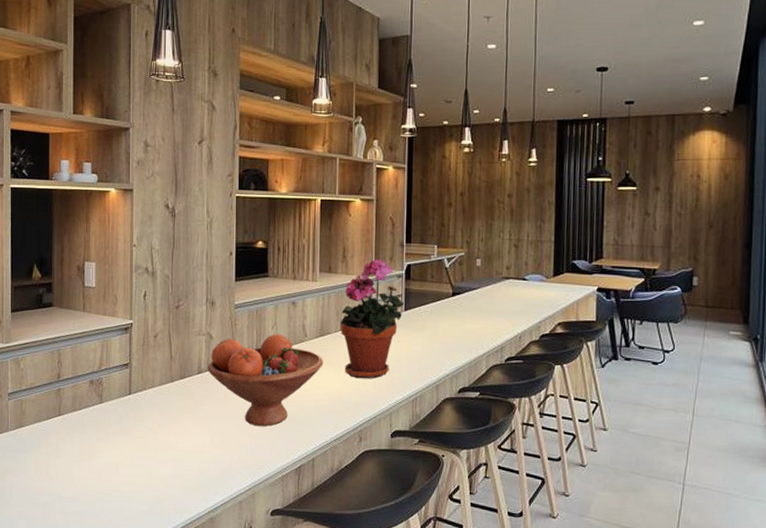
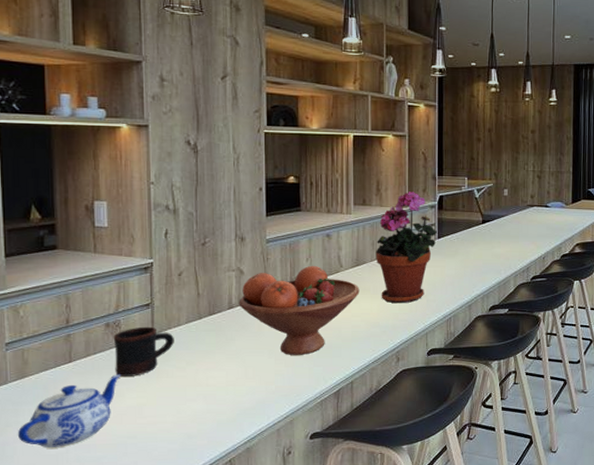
teapot: none [14,431,101,497] -> present [17,374,120,448]
mug: none [96,386,148,435] -> present [113,326,174,377]

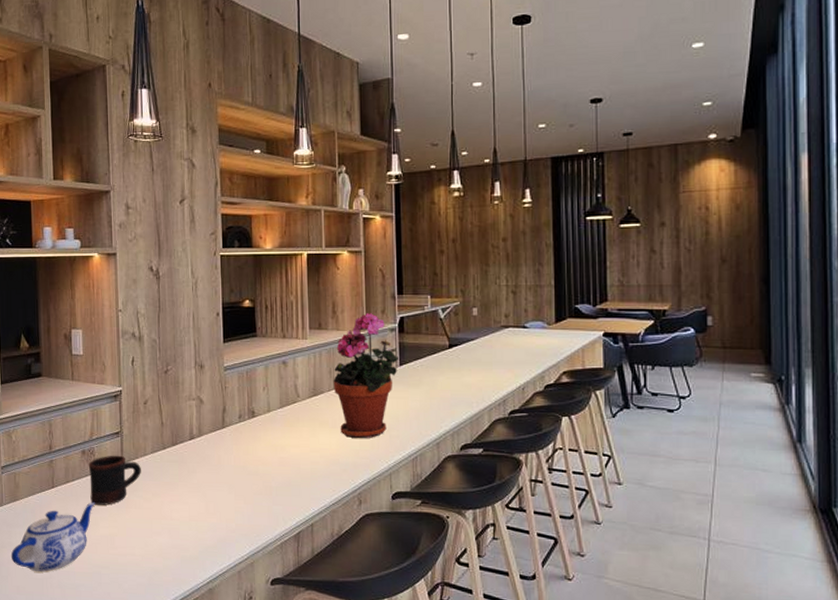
fruit bowl: present [239,265,360,356] -> none [199,394,318,493]

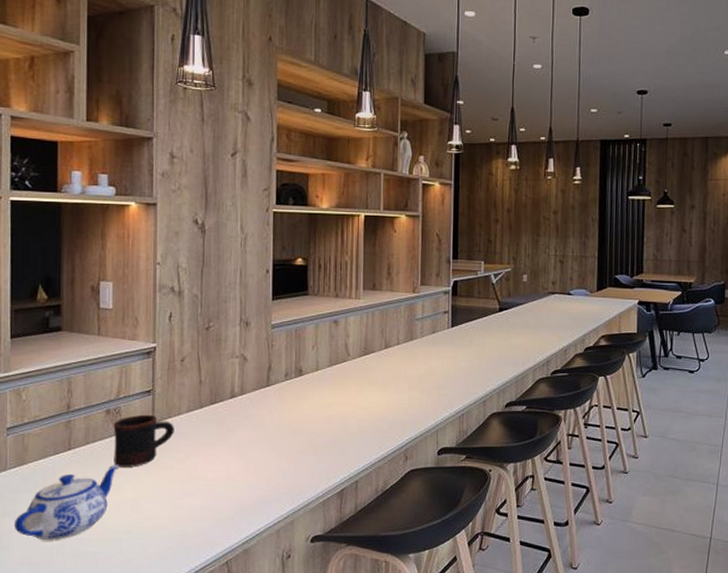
potted plant: present [333,313,399,439] -> none [385,276,451,397]

